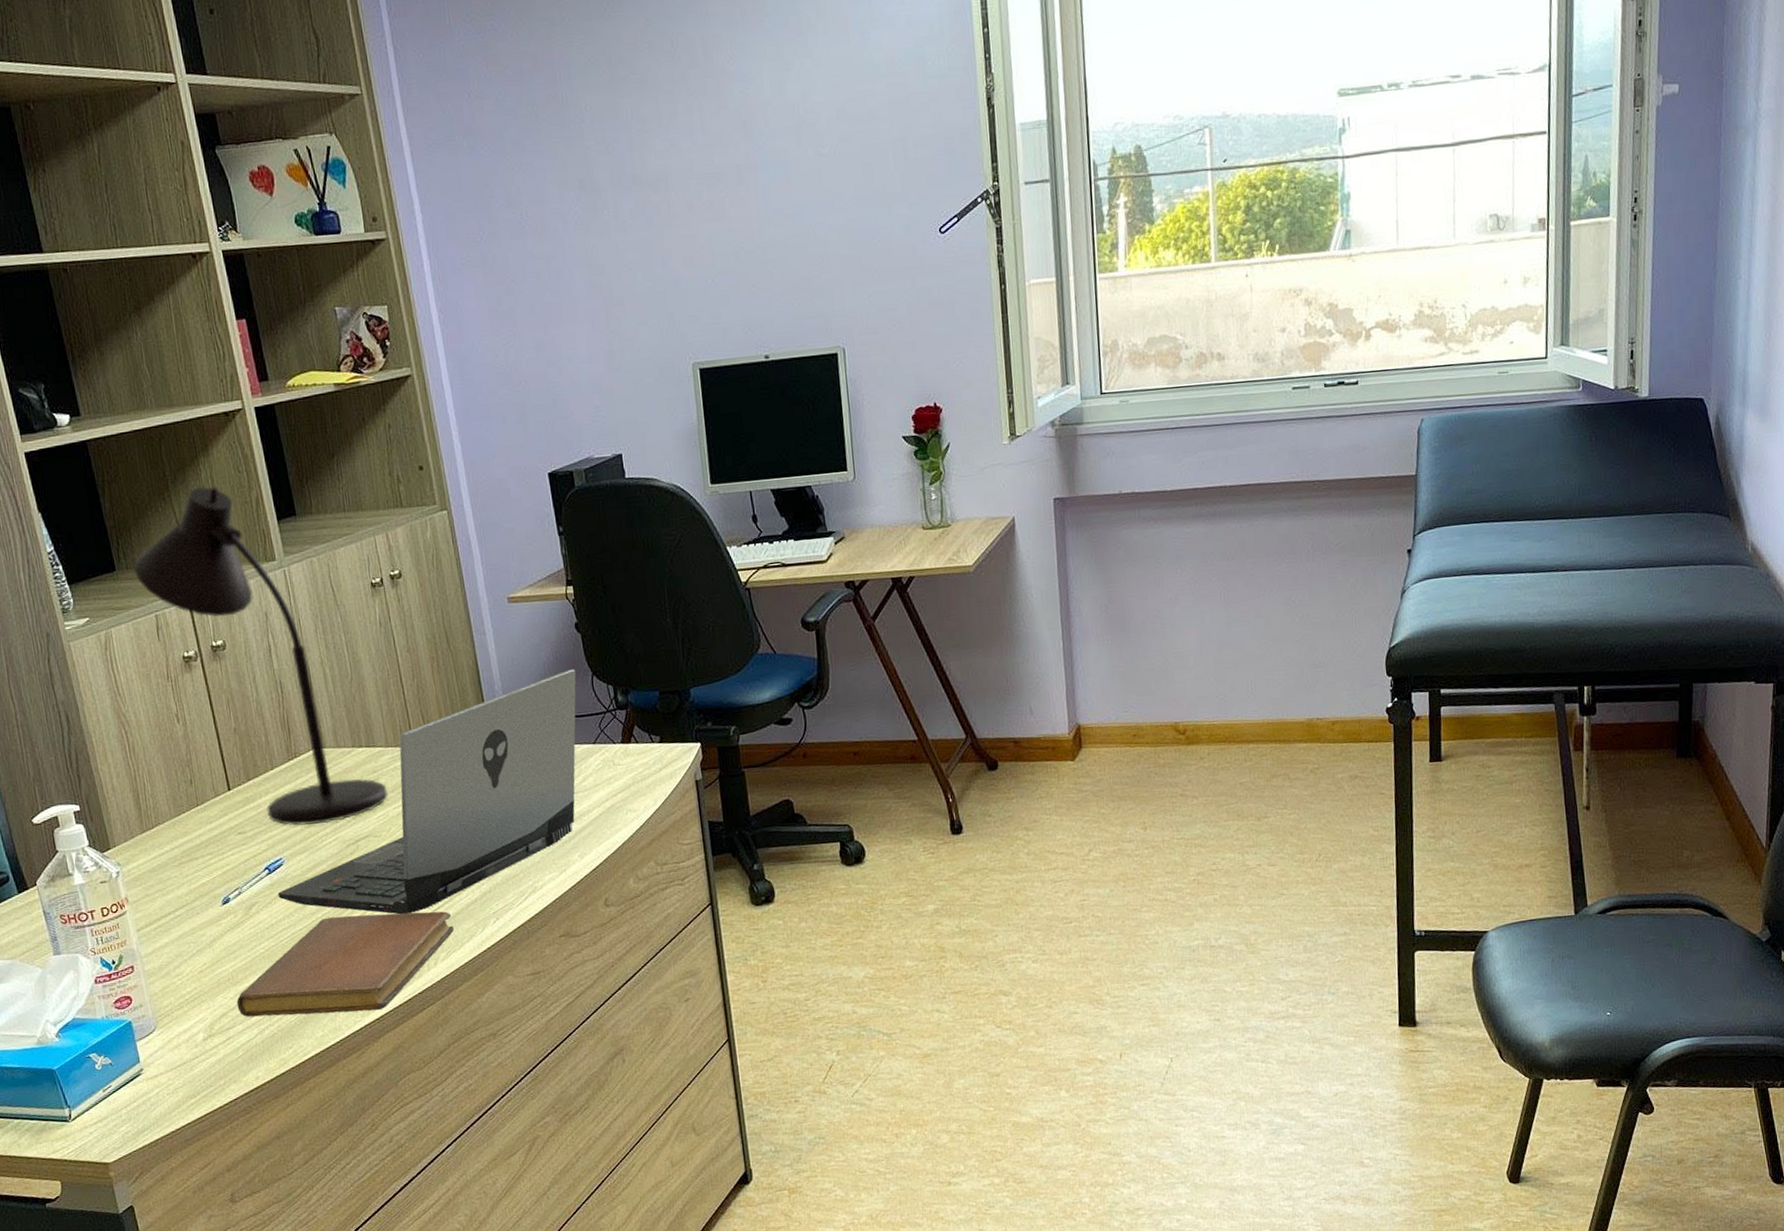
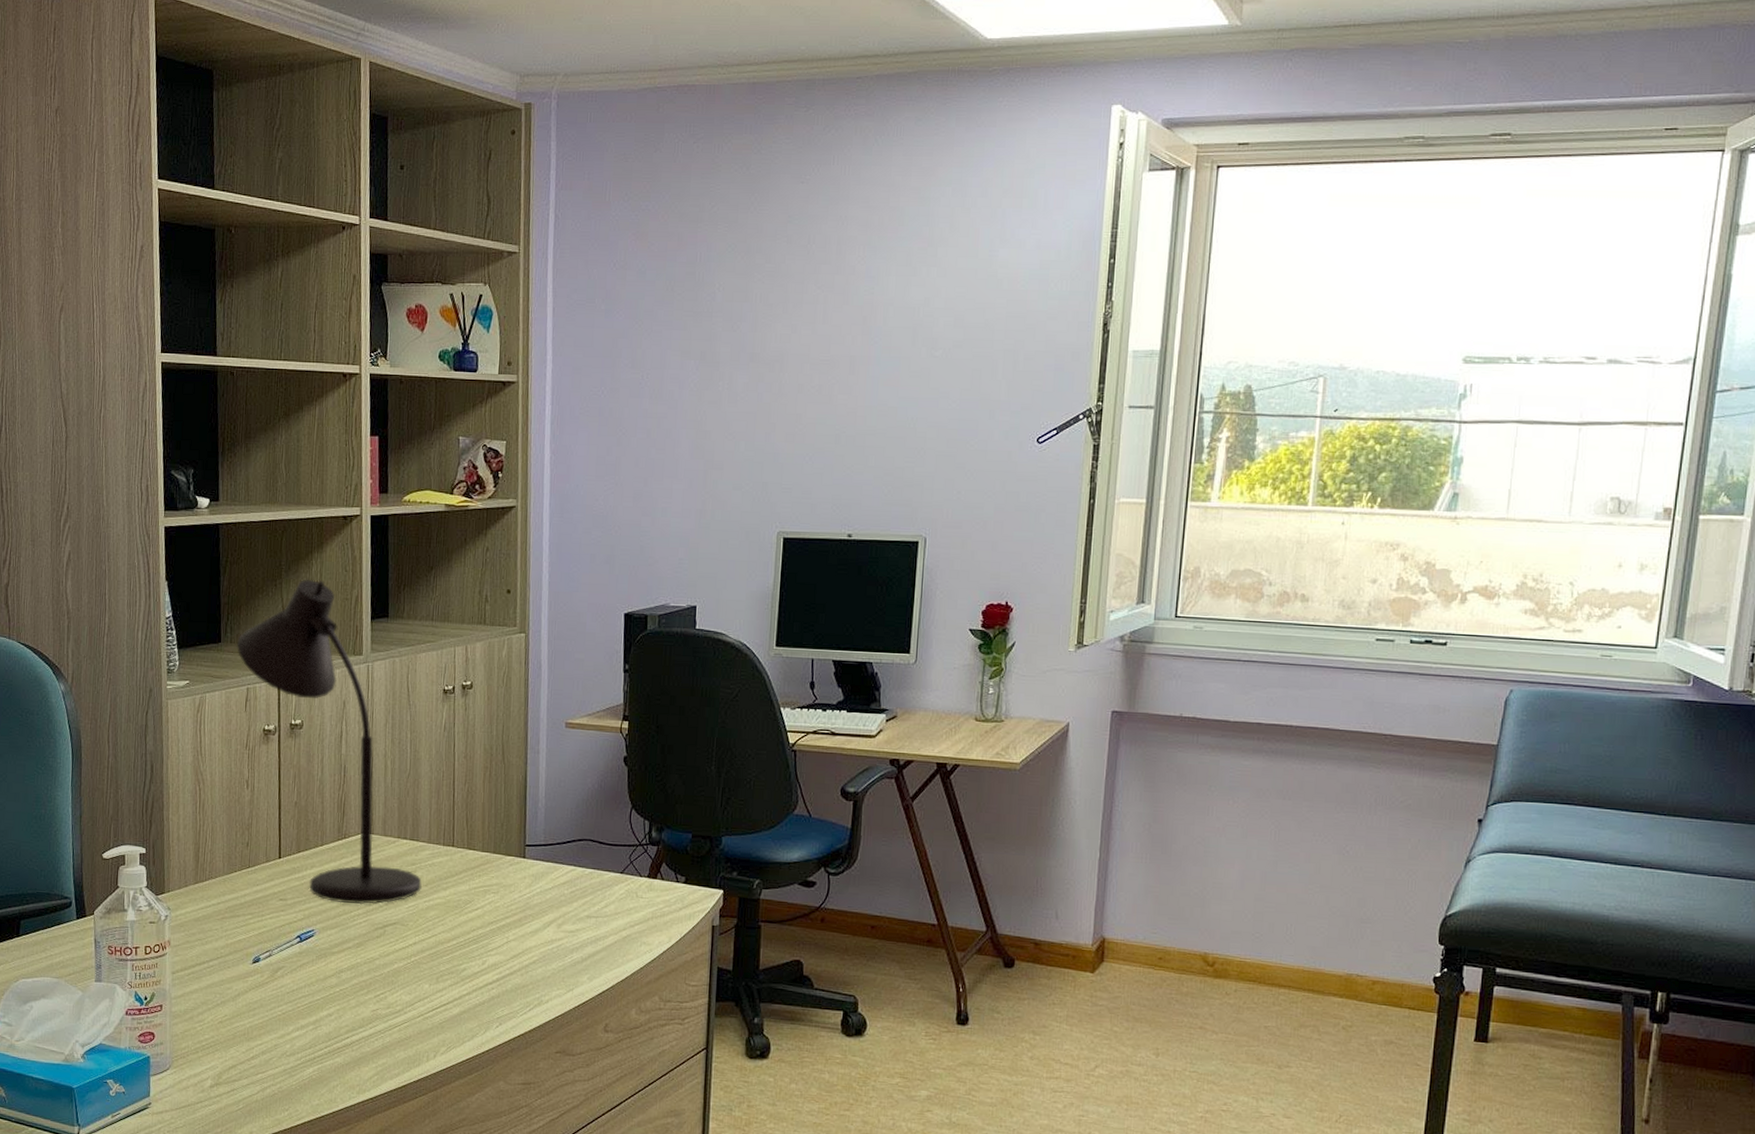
notebook: present [236,911,454,1017] -> none [246,993,458,1091]
laptop computer: present [277,669,576,915] -> none [303,799,616,1004]

